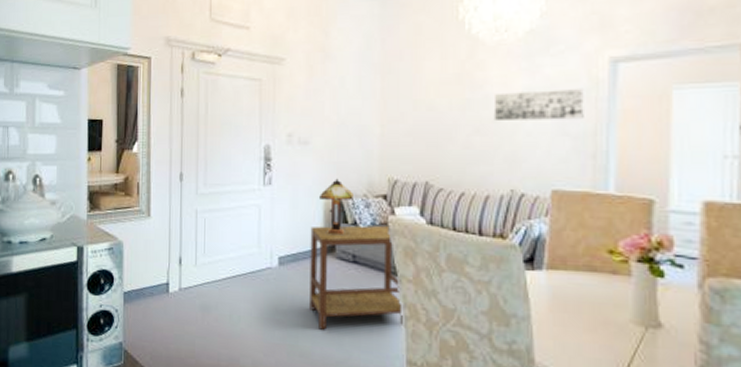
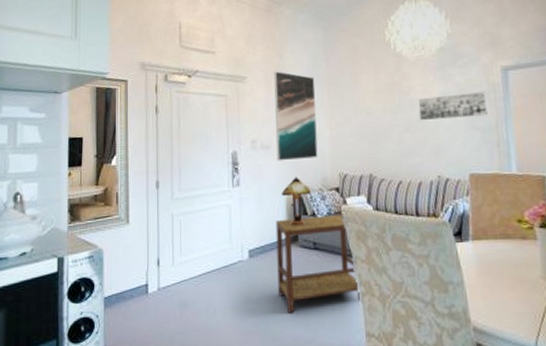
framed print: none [315,52,366,160] -> present [274,71,318,161]

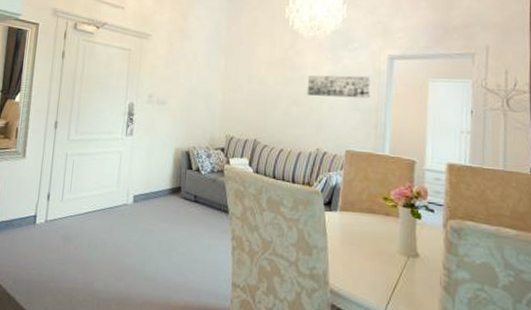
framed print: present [274,71,318,161] -> none [170,33,215,118]
side table: present [275,213,361,313] -> none [156,171,232,258]
table lamp: present [282,176,311,225] -> none [171,133,198,178]

